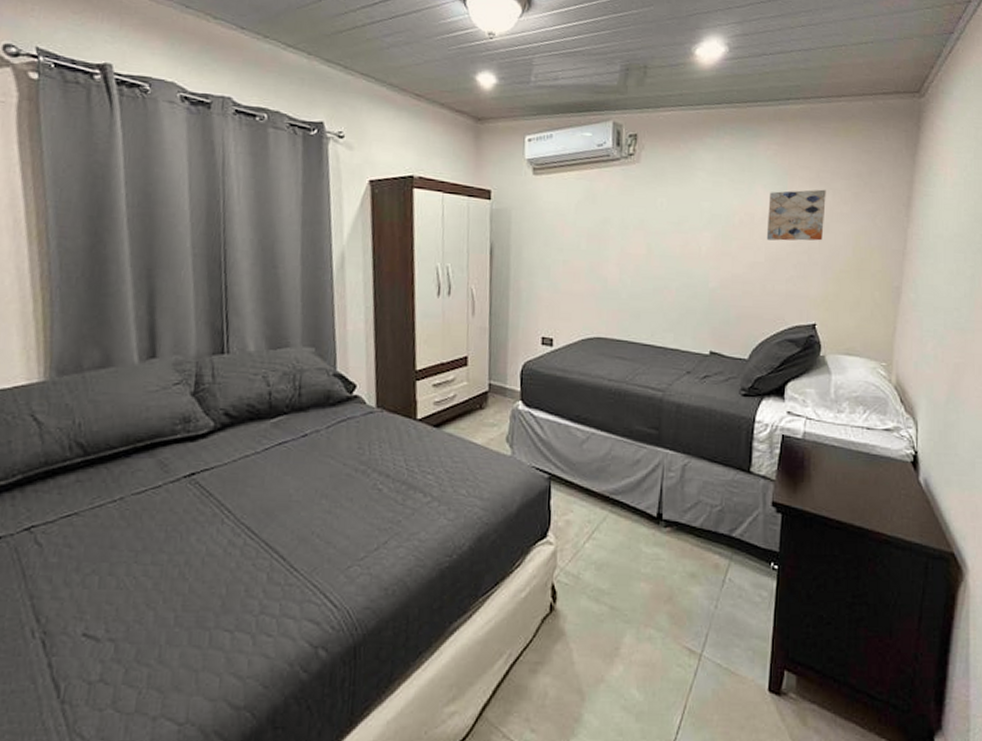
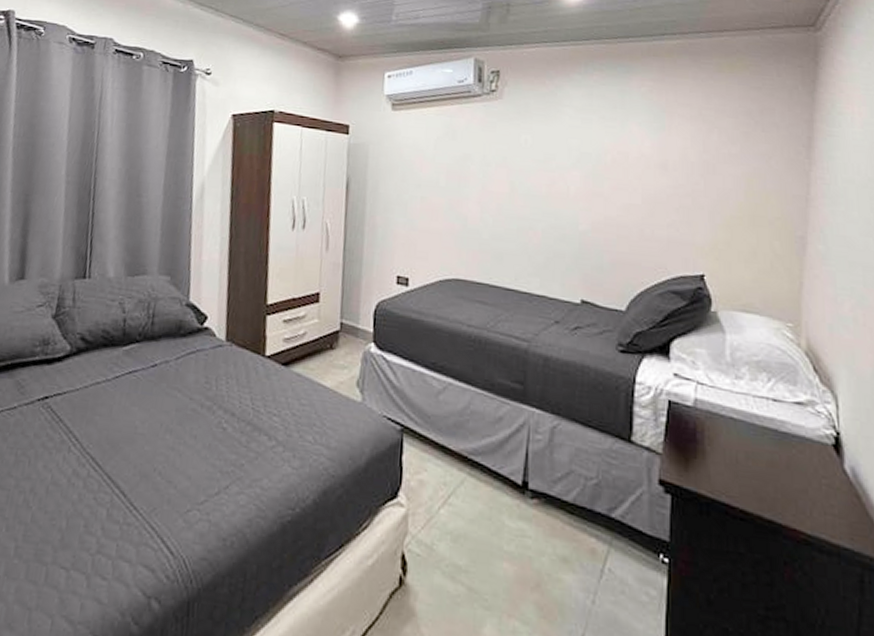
wall art: present [766,189,826,241] -> none [643,128,711,183]

